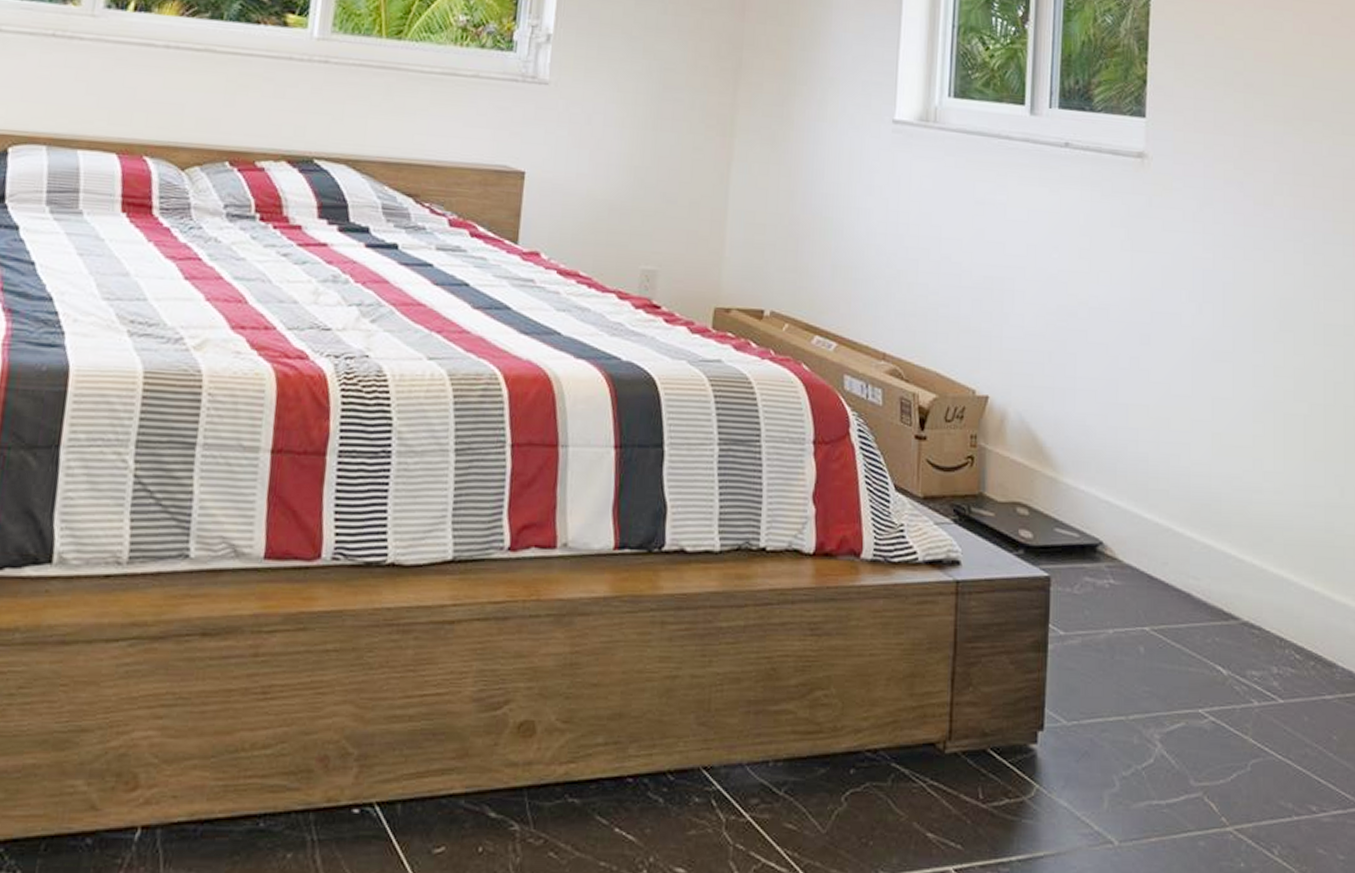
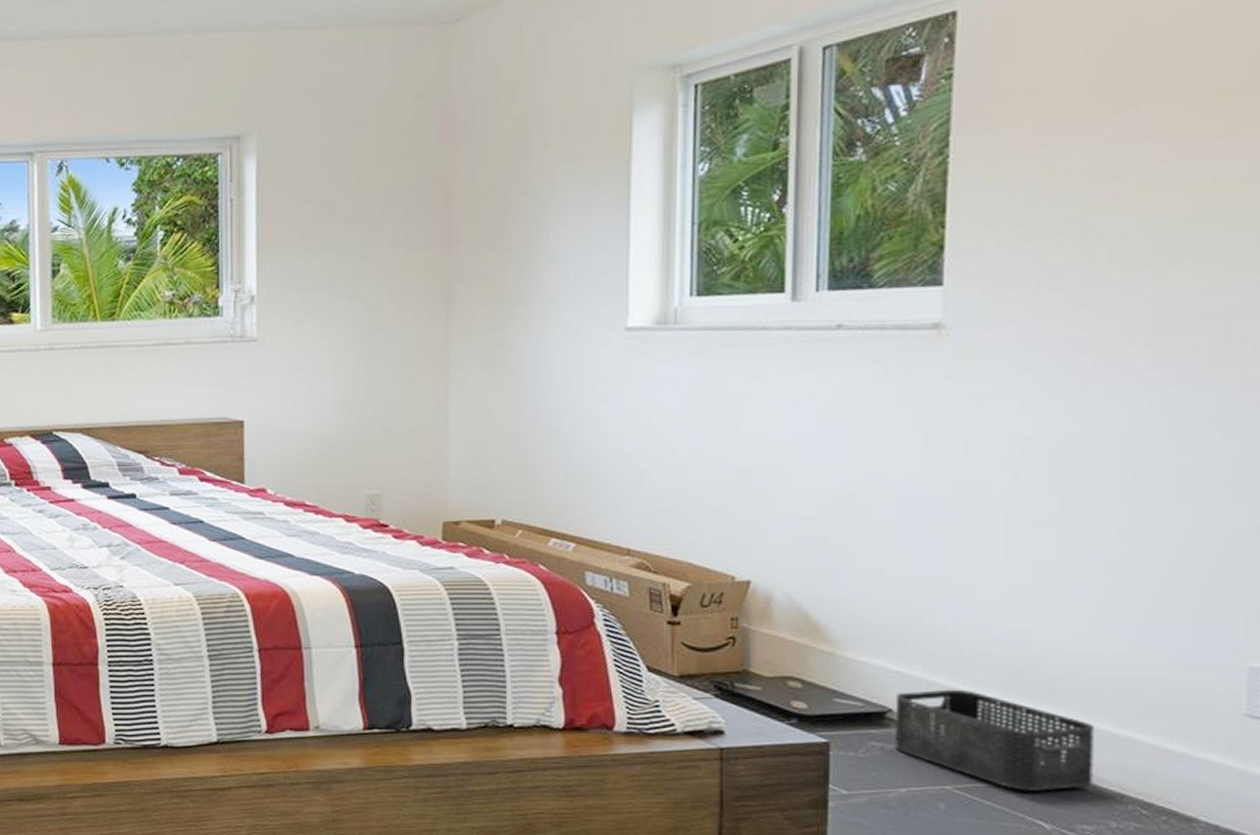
storage bin: none [1104,521,1259,634] -> present [895,689,1094,791]

